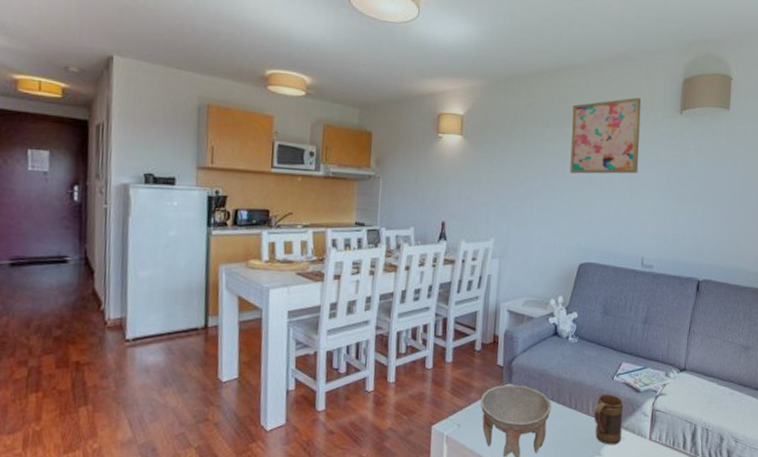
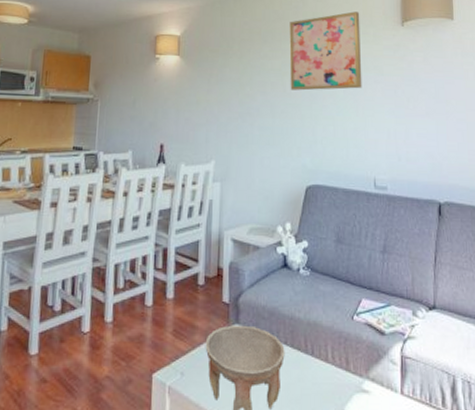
mug: present [594,393,624,445] -> none [334,336,368,401]

